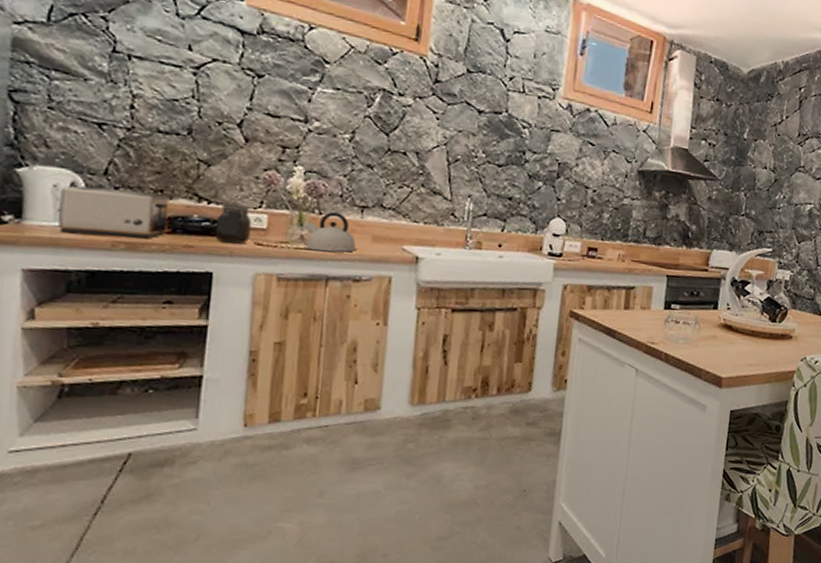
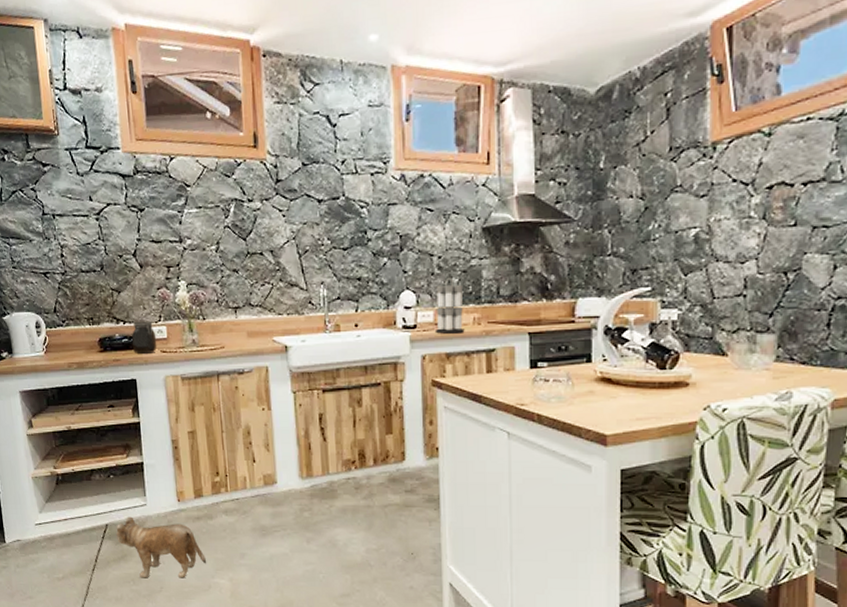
toaster: present [58,185,170,240] -> none [31,321,101,362]
cat: none [142,443,271,524] -> present [116,516,206,579]
kettle: present [304,211,357,253] -> none [194,315,236,352]
spice rack: none [581,212,614,269] -> present [436,278,465,335]

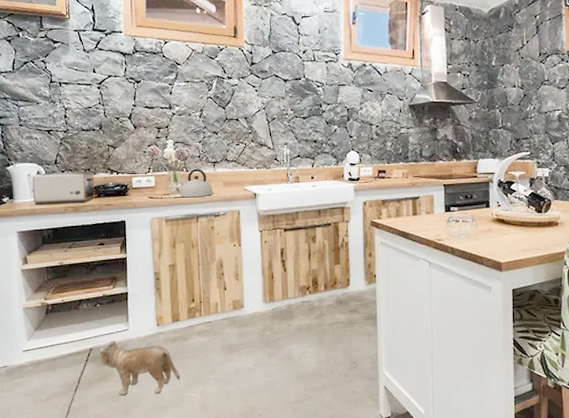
toaster: none [31,321,101,362] -> present [32,172,95,206]
jar: present [131,320,157,355] -> none [123,172,146,200]
kettle: none [194,315,236,352] -> present [178,168,214,198]
spice rack: present [436,278,465,335] -> none [374,142,396,186]

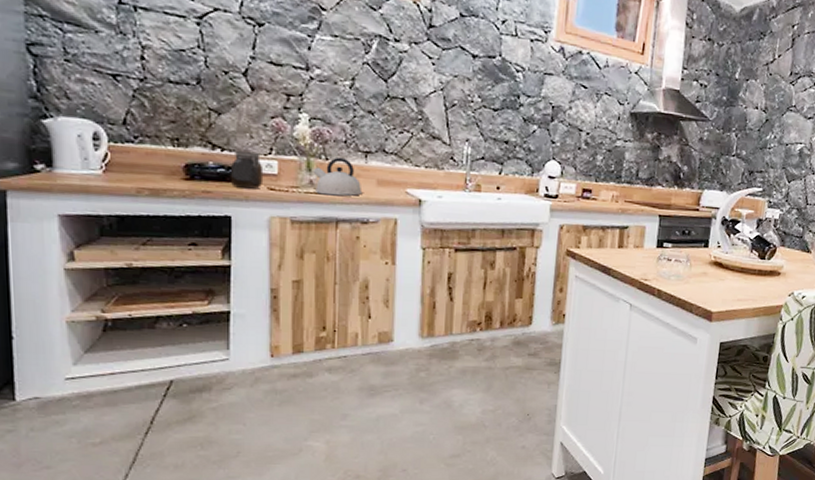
toaster: present [32,172,95,206] -> none [85,135,186,186]
cat: present [99,340,180,396] -> none [184,372,299,442]
jar: none [123,172,146,200] -> present [230,150,264,190]

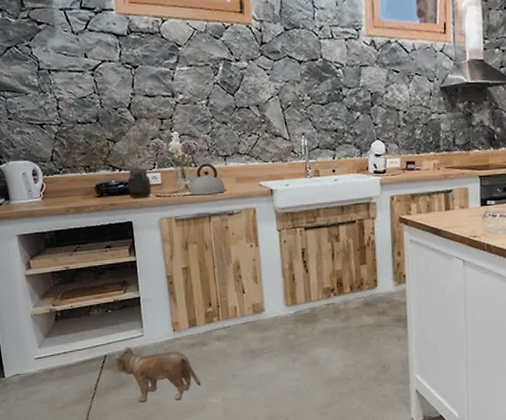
cat: none [184,372,299,442] -> present [115,347,201,403]

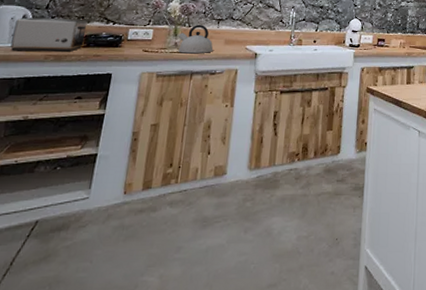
toaster: none [28,169,97,207] -> present [10,17,88,53]
cat: present [115,347,201,403] -> none [44,211,139,282]
jar: present [127,168,152,199] -> none [115,23,142,53]

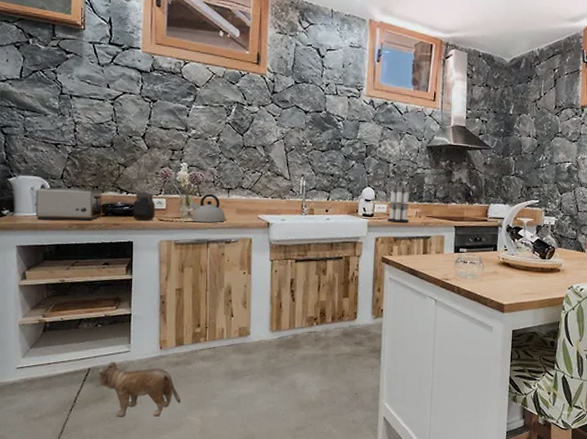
cat: none [44,211,139,282] -> present [98,361,180,417]
jar: none [115,23,142,53] -> present [132,192,156,222]
spice rack: none [373,13,395,54] -> present [388,181,411,224]

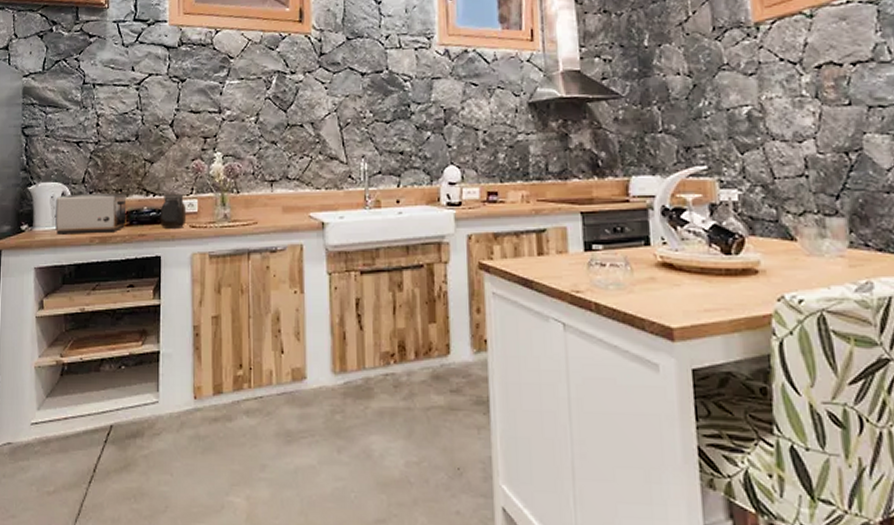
cat: present [98,361,180,417] -> none [121,416,220,495]
kettle: present [190,193,226,223] -> none [226,188,270,227]
spice rack: present [388,181,411,224] -> none [482,153,513,214]

